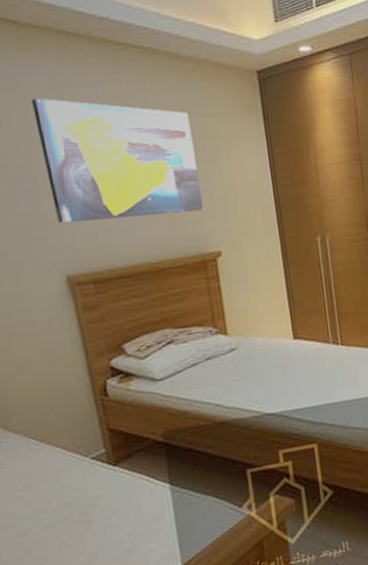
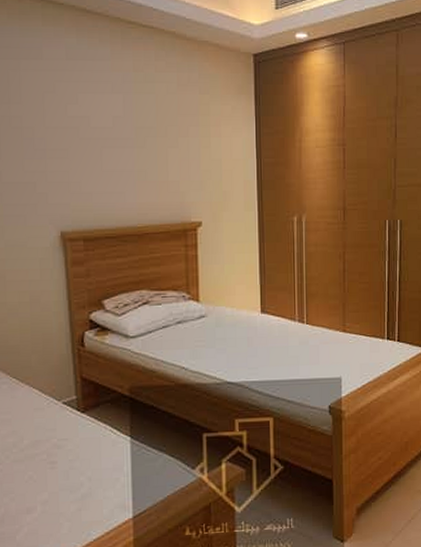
wall art: present [31,98,204,223] -> none [49,69,190,183]

